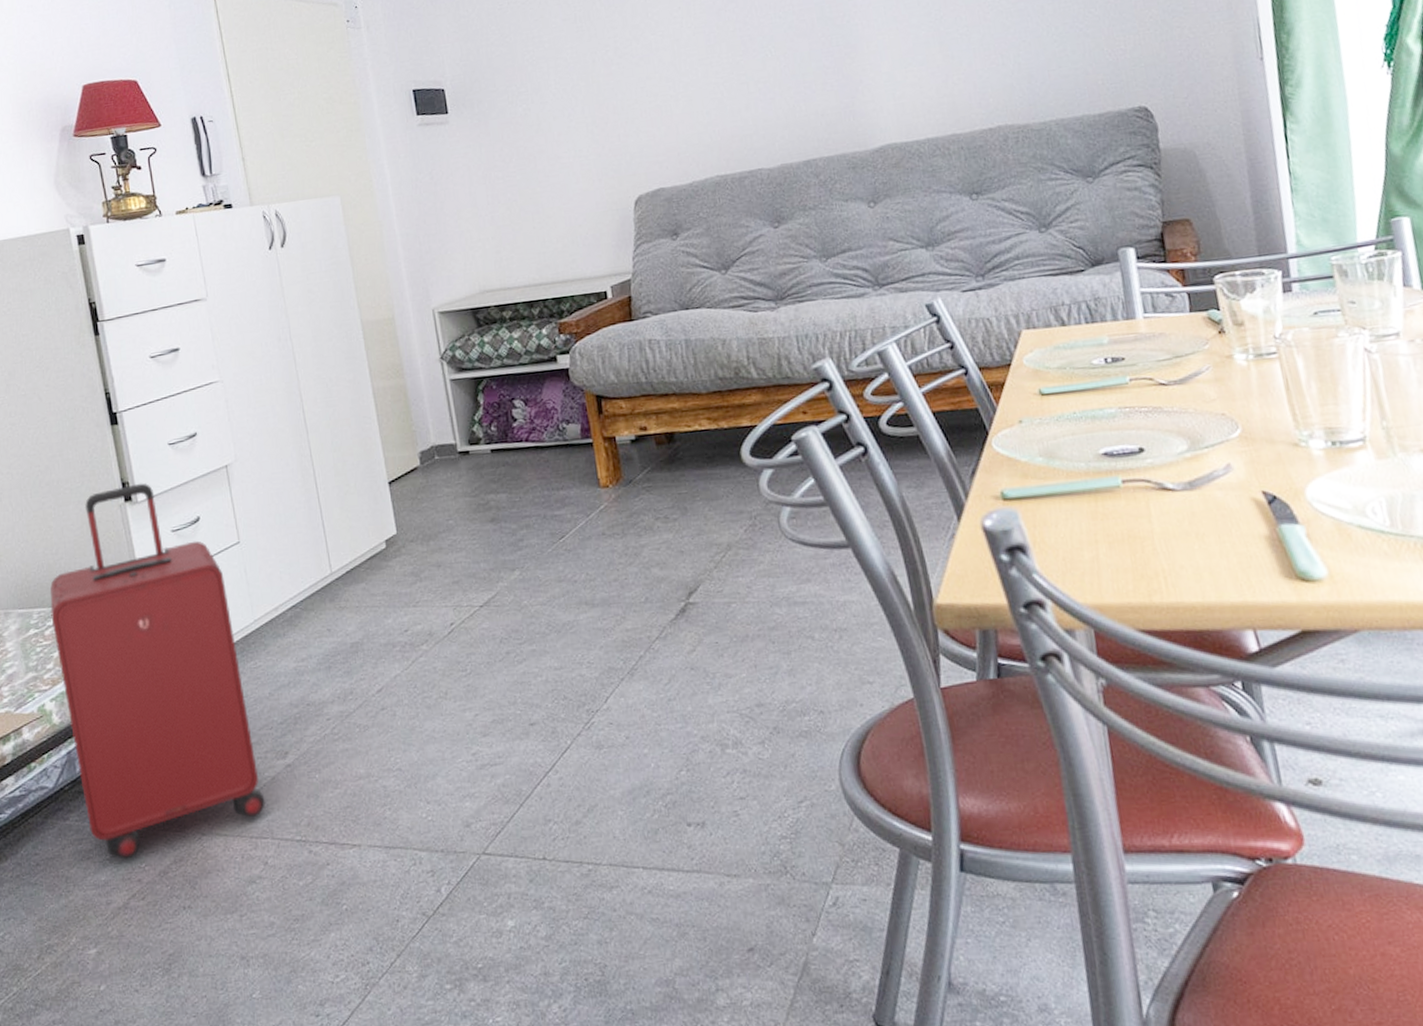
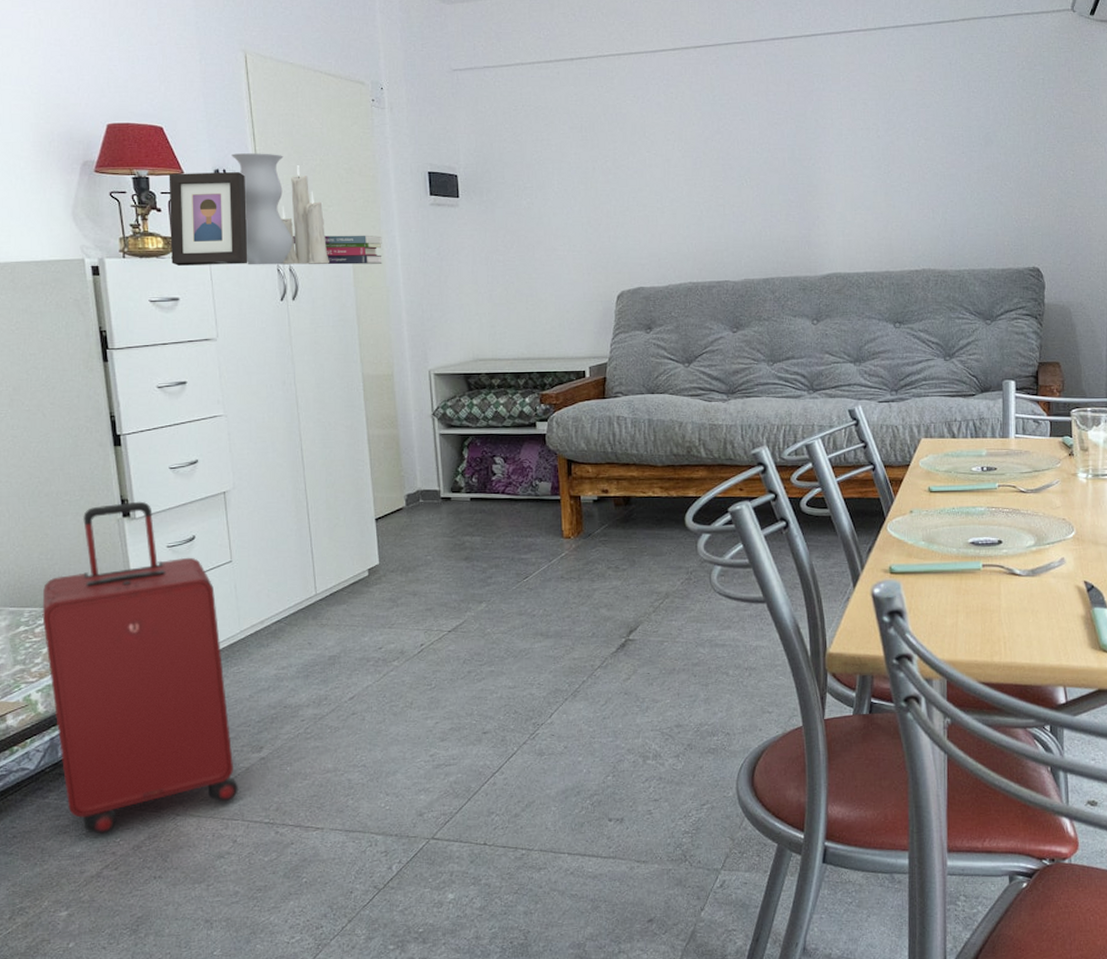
picture frame: none [146,117,233,225] -> present [169,172,248,266]
vase: none [208,92,277,215] -> present [232,153,293,265]
candle: none [262,101,317,210] -> present [282,165,329,265]
books: none [276,166,372,207] -> present [293,235,382,265]

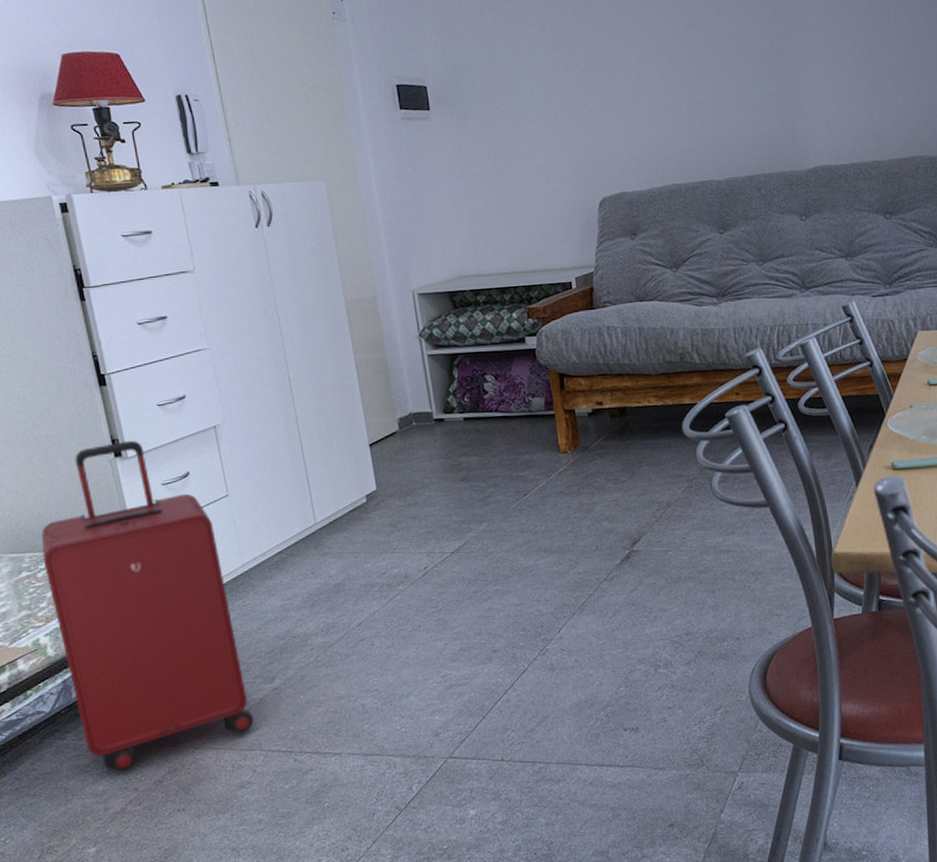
picture frame: present [169,172,248,266] -> none [130,97,219,198]
vase: present [232,153,293,265] -> none [193,75,264,193]
candle: present [282,165,329,265] -> none [248,86,302,190]
books: present [293,235,382,265] -> none [262,154,356,188]

